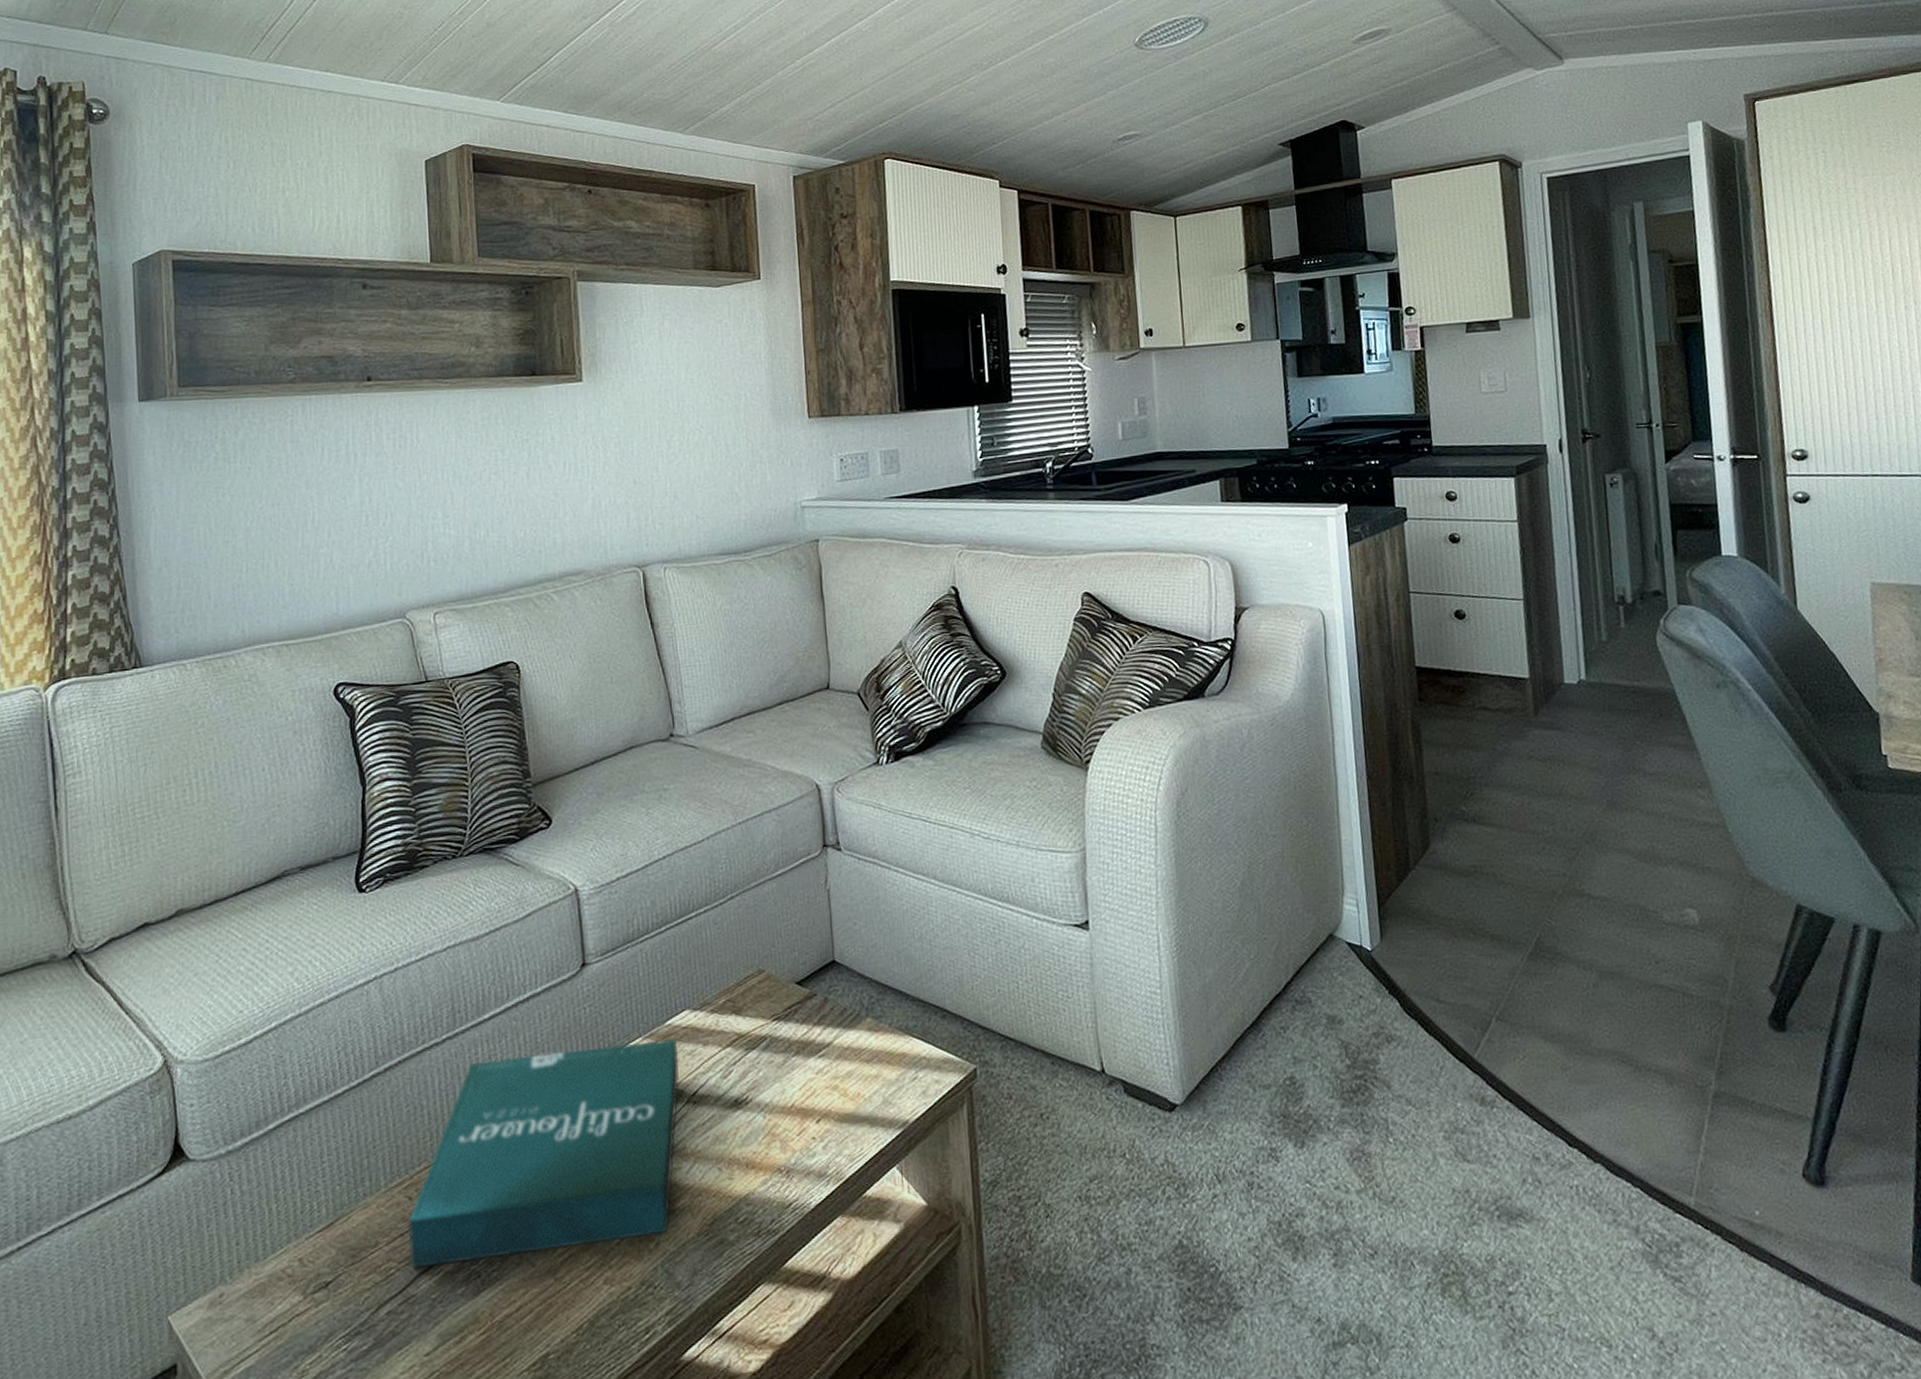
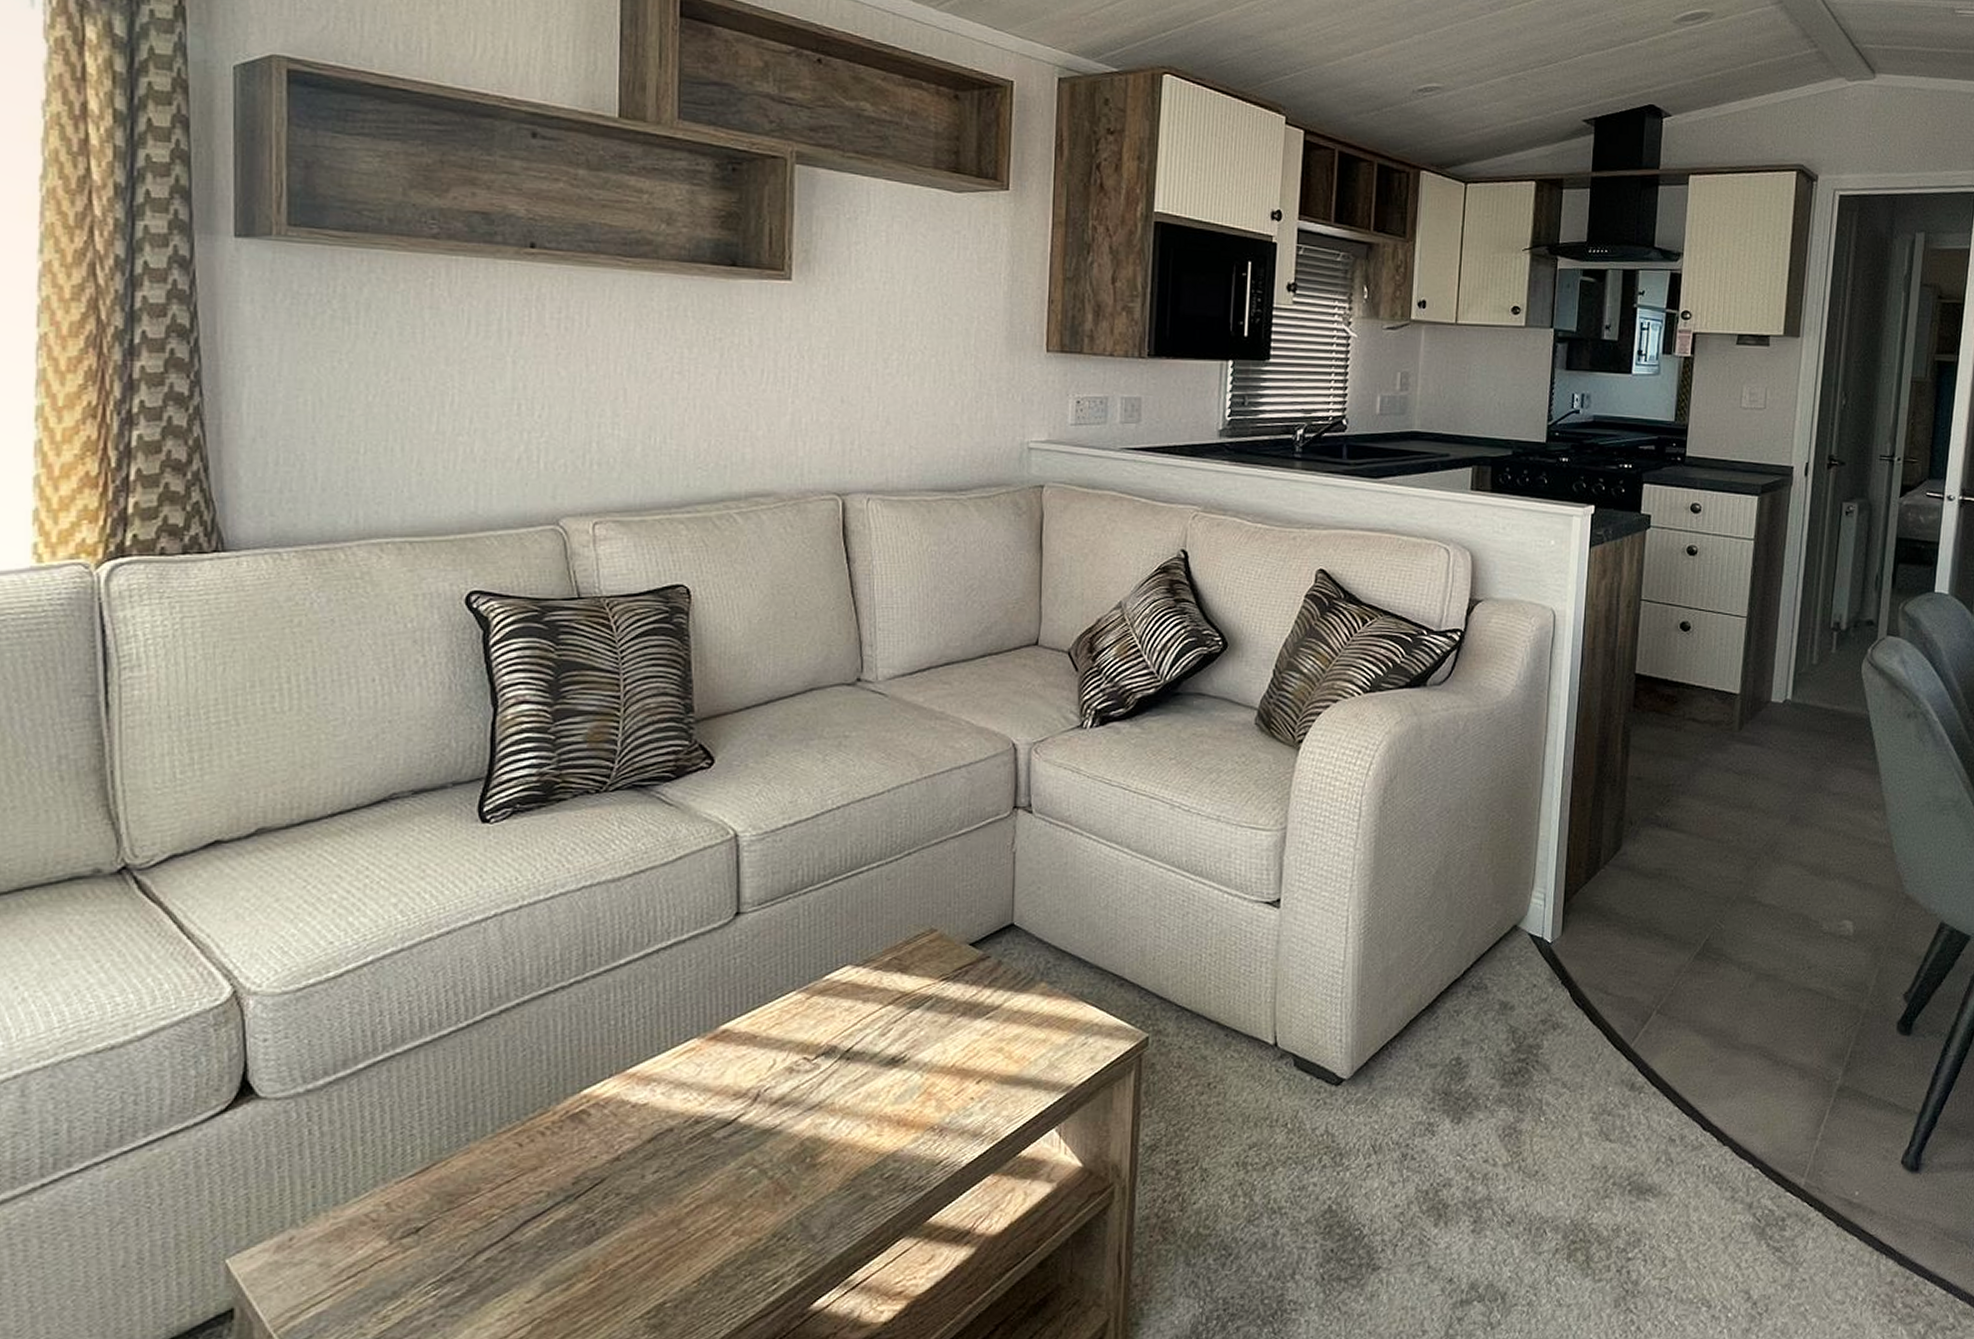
pizza box: present [407,1038,679,1267] -> none [515,993,834,1215]

